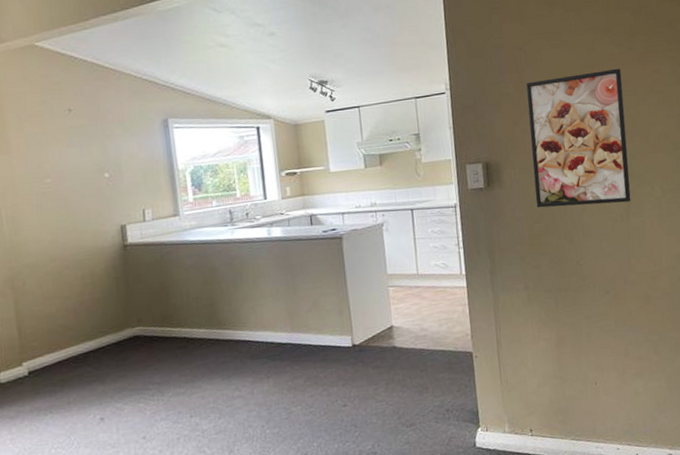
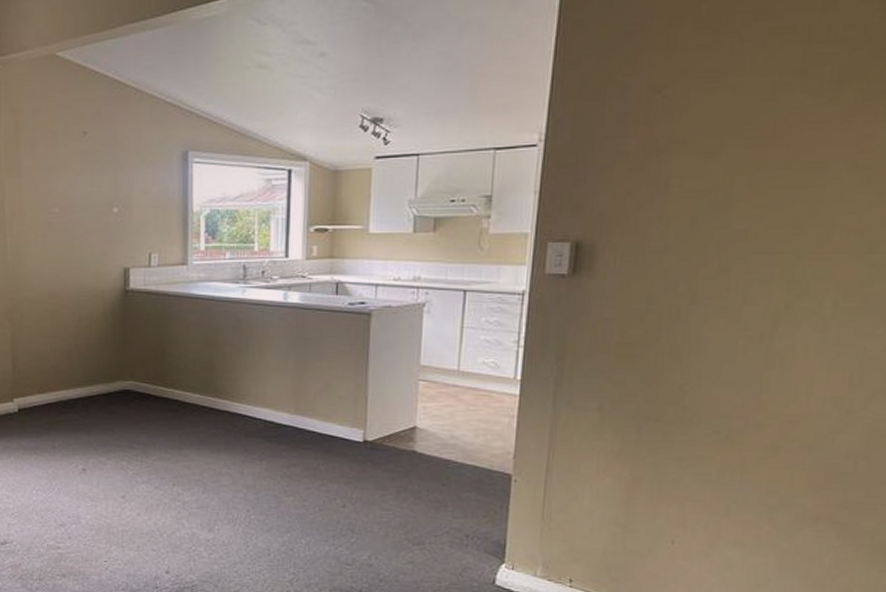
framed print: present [526,68,631,208] -> none [637,128,810,318]

